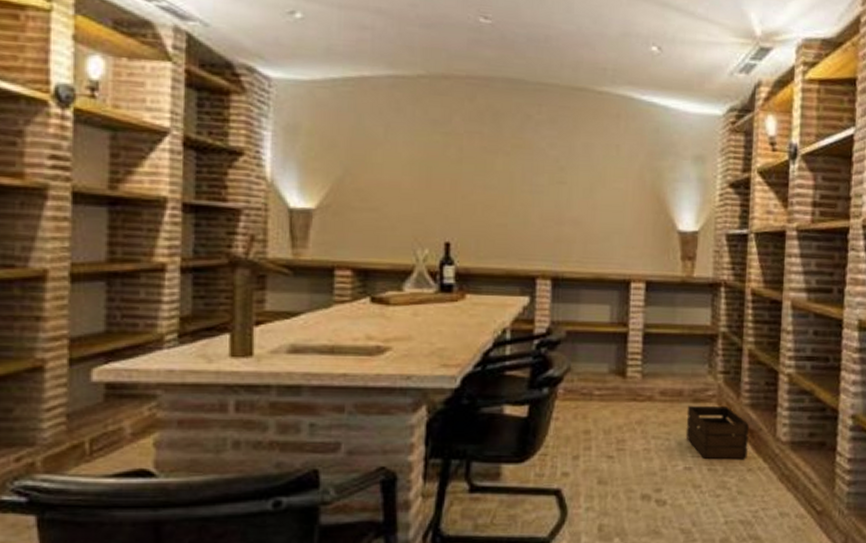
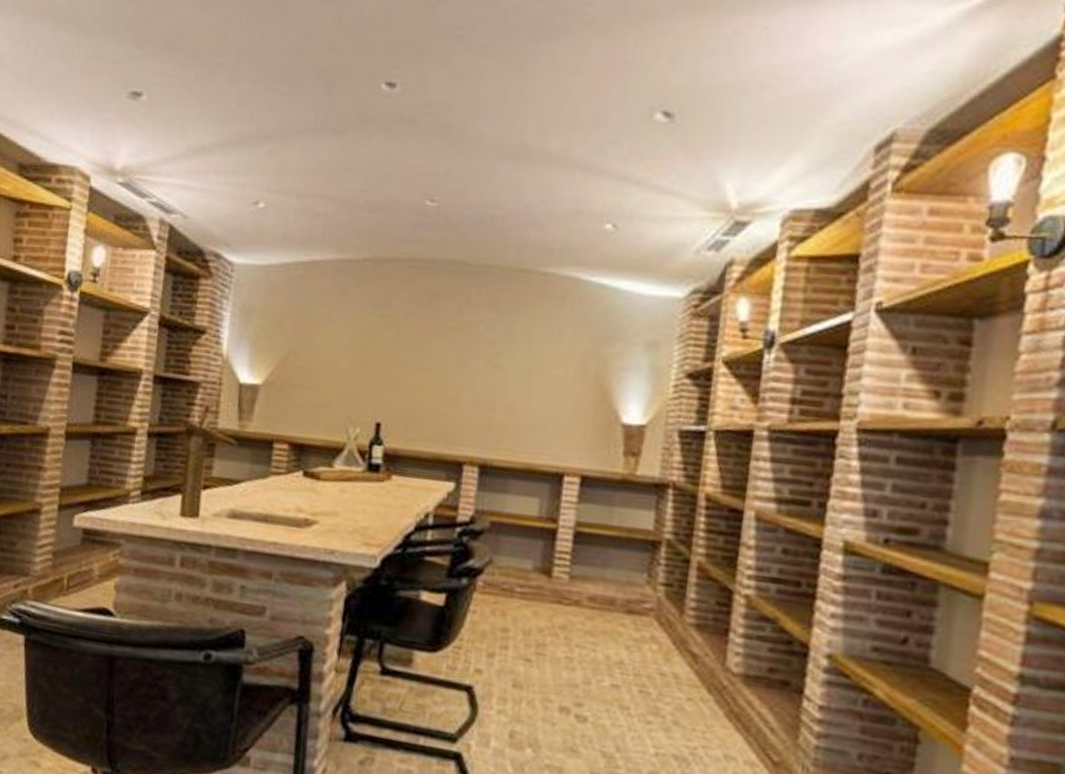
wooden crate: present [685,405,749,460] -> none [615,616,692,687]

